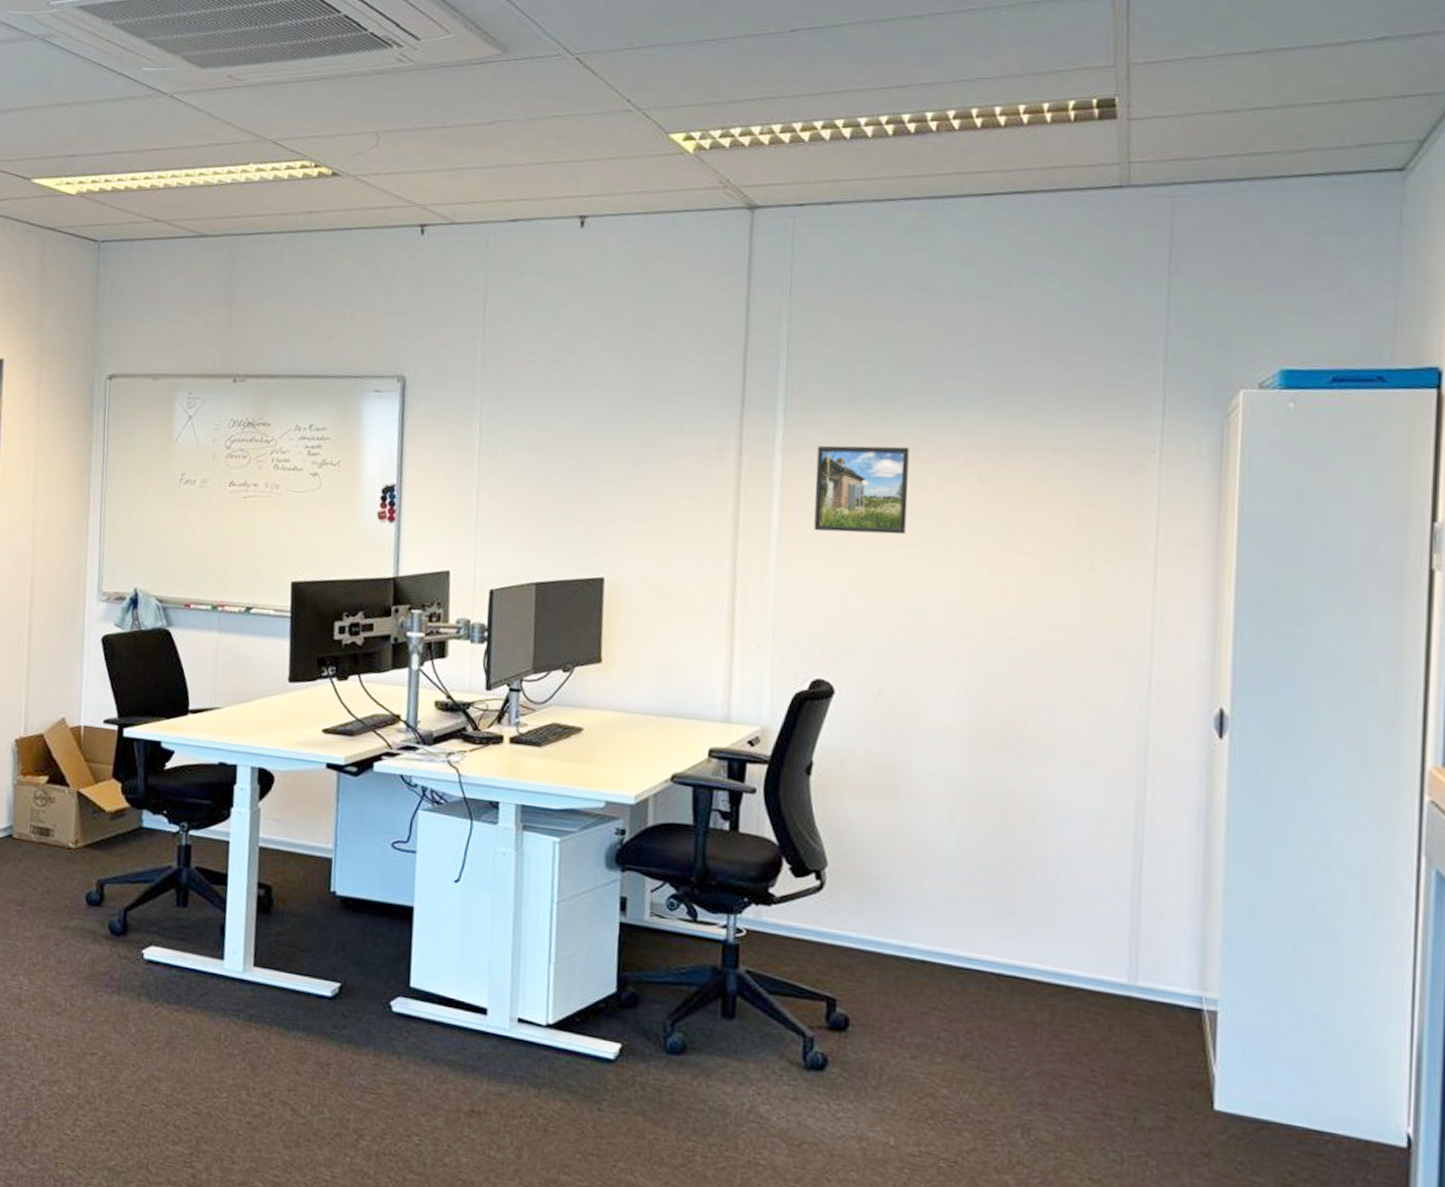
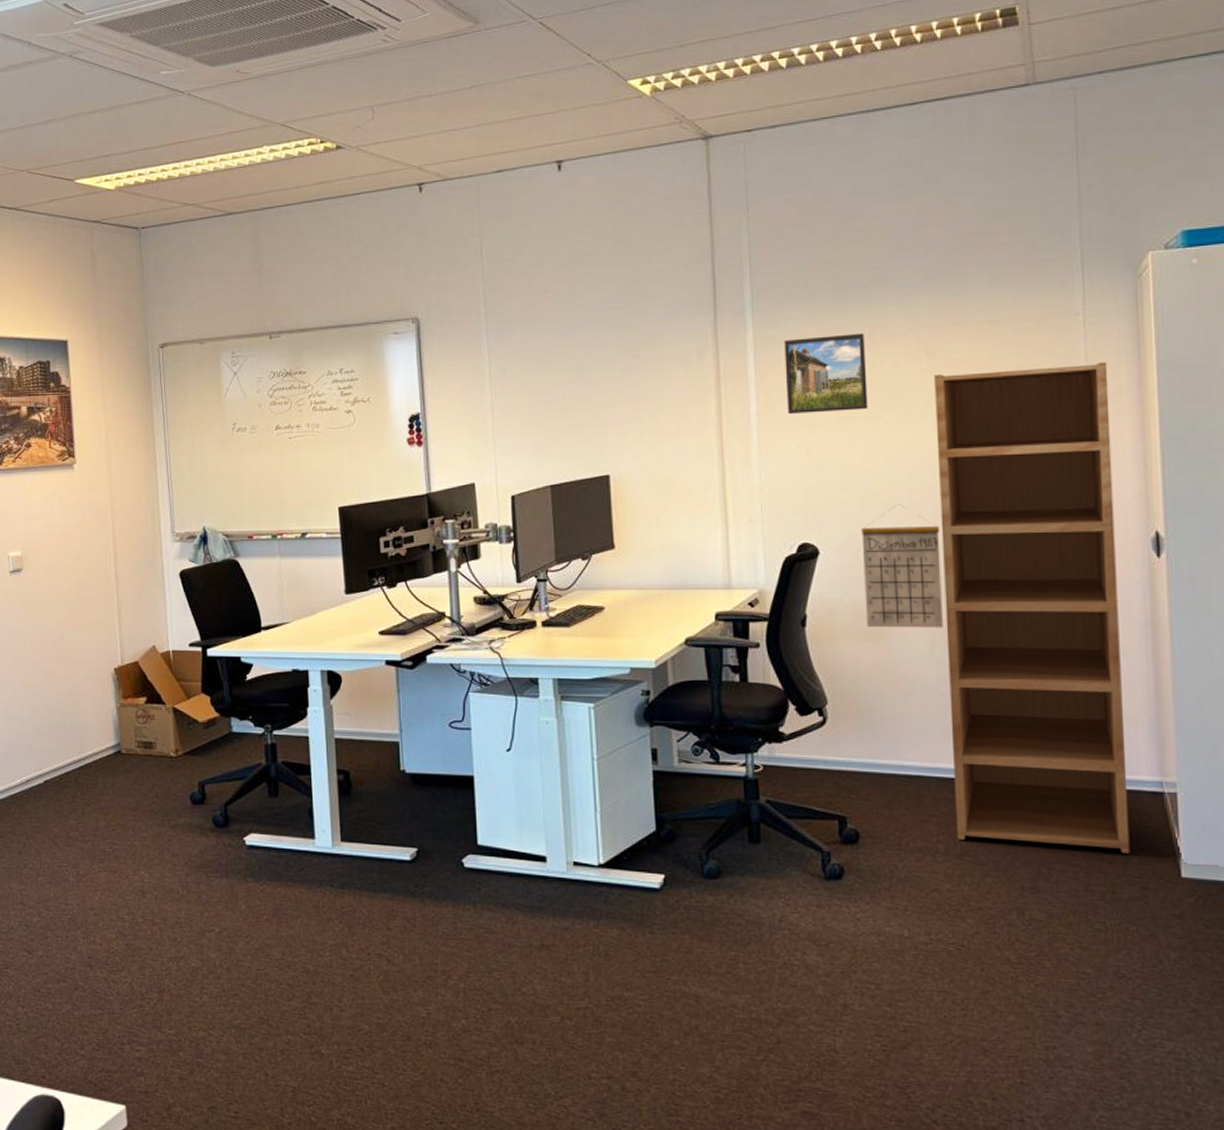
calendar: none [881,646,974,794] -> present [861,504,943,628]
bookshelf: none [960,503,1182,1076] -> present [934,362,1130,854]

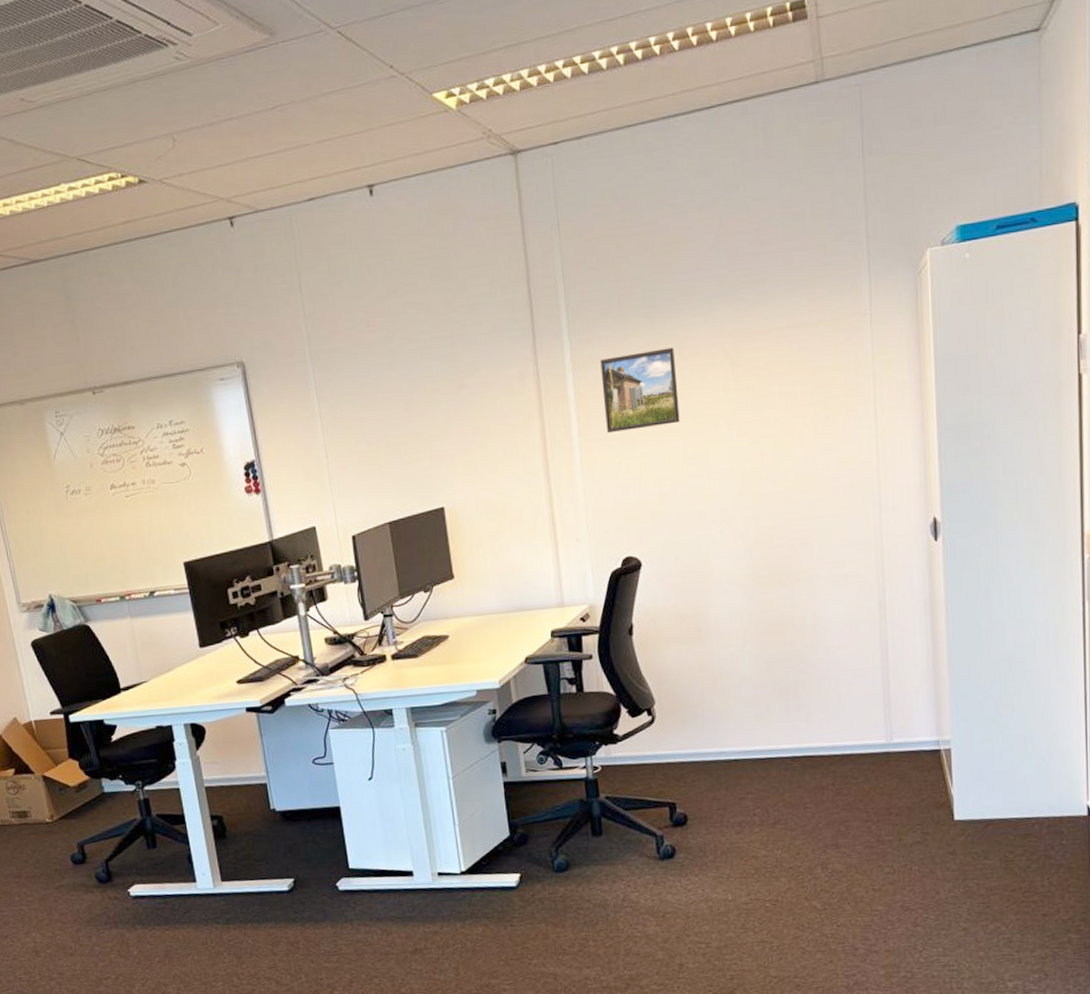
calendar: present [861,504,943,628] -> none [678,512,753,631]
bookshelf: present [934,362,1130,854] -> none [739,360,913,811]

